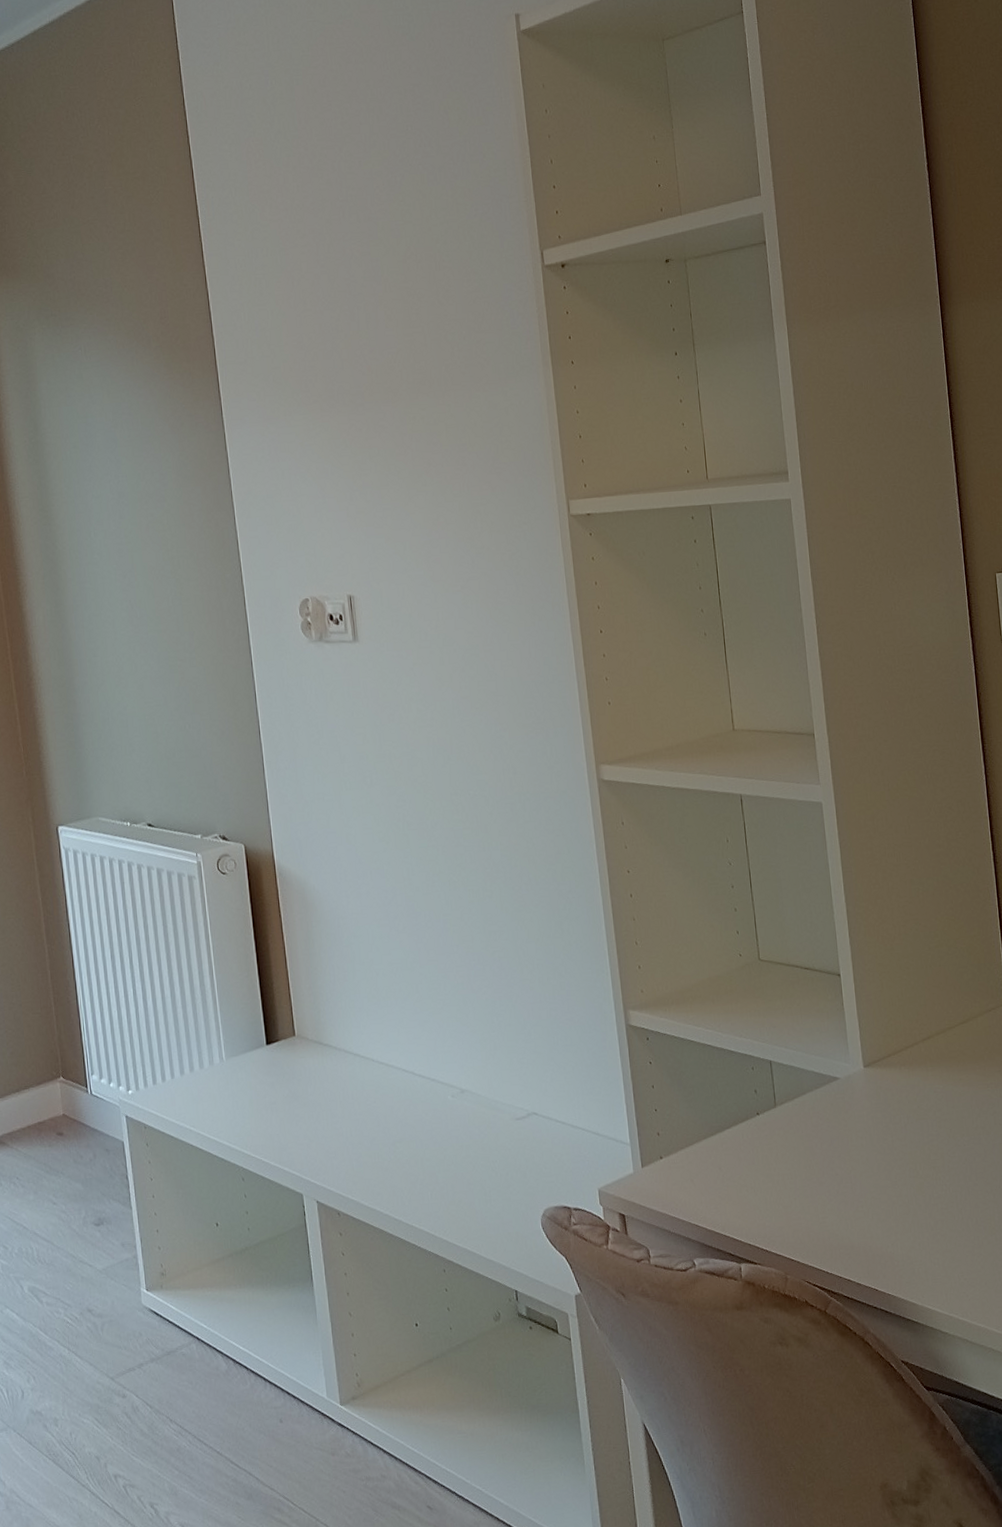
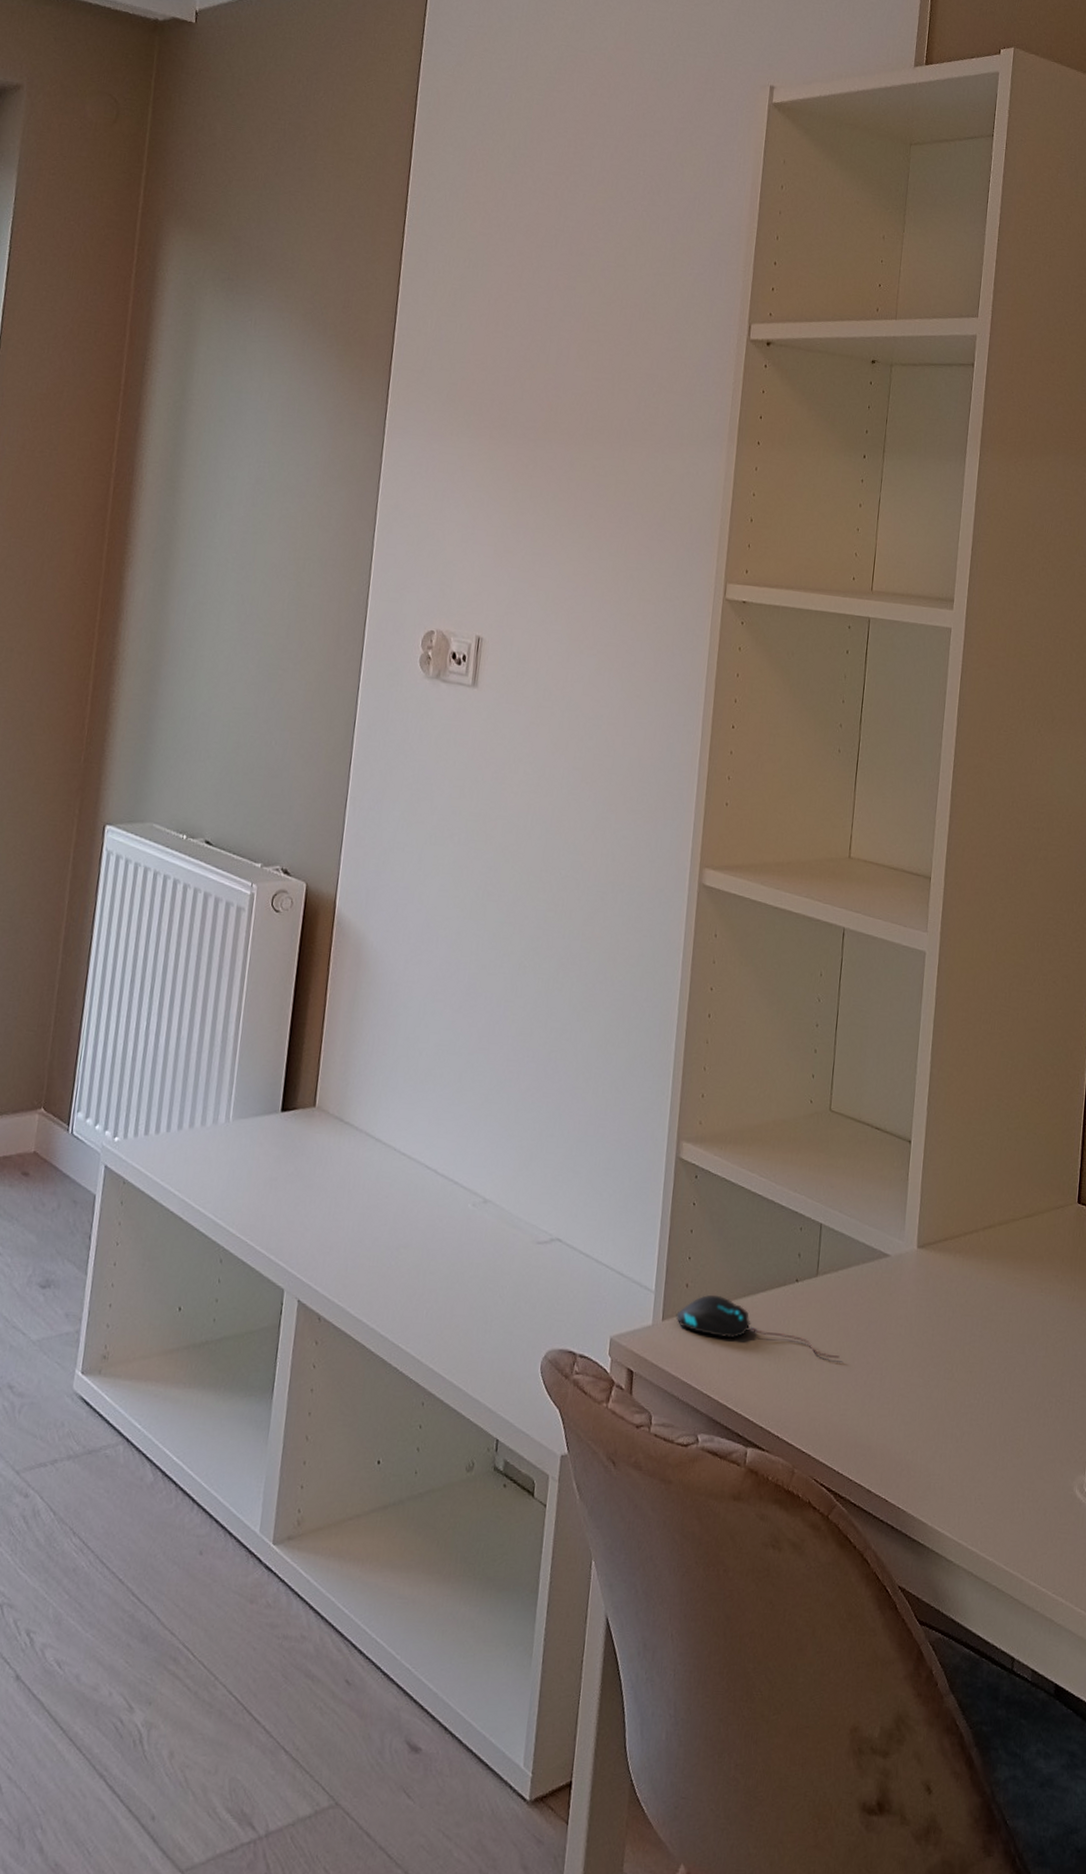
mouse: none [653,1138,810,1177] -> present [676,1294,840,1359]

